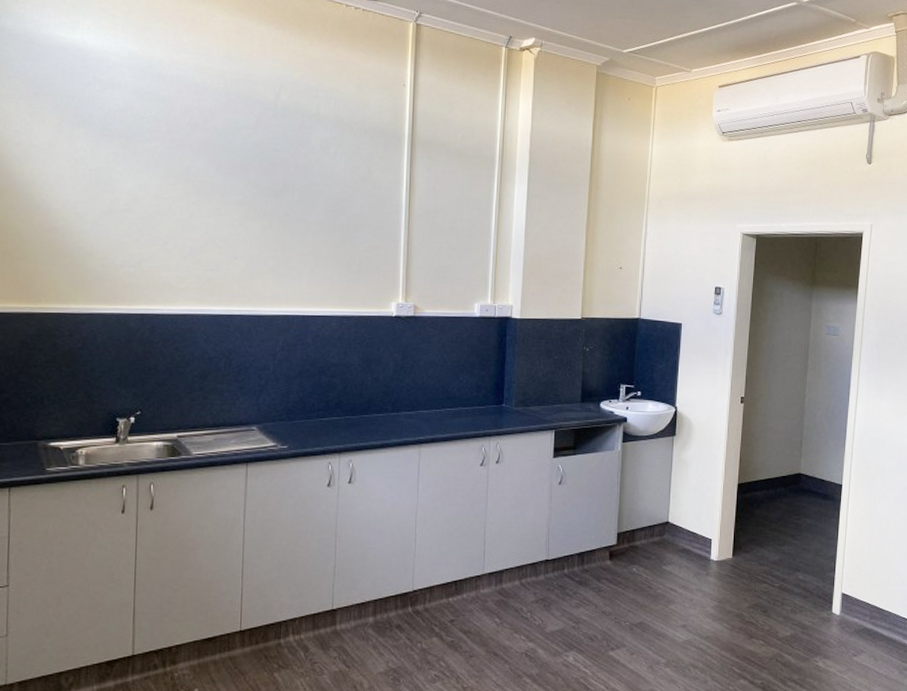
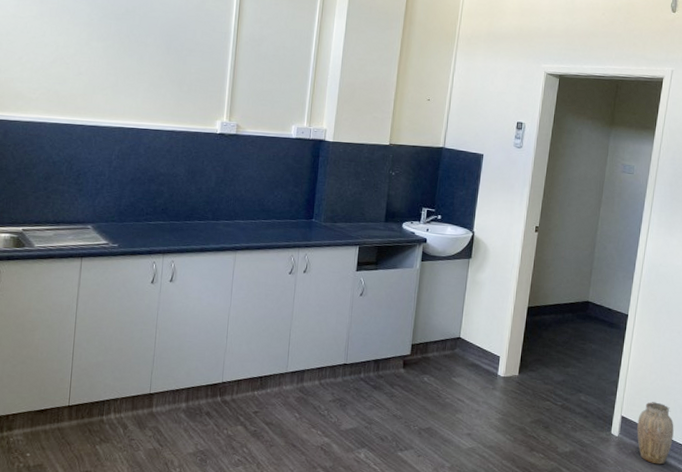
vase: none [858,575,896,642] -> present [637,402,674,465]

